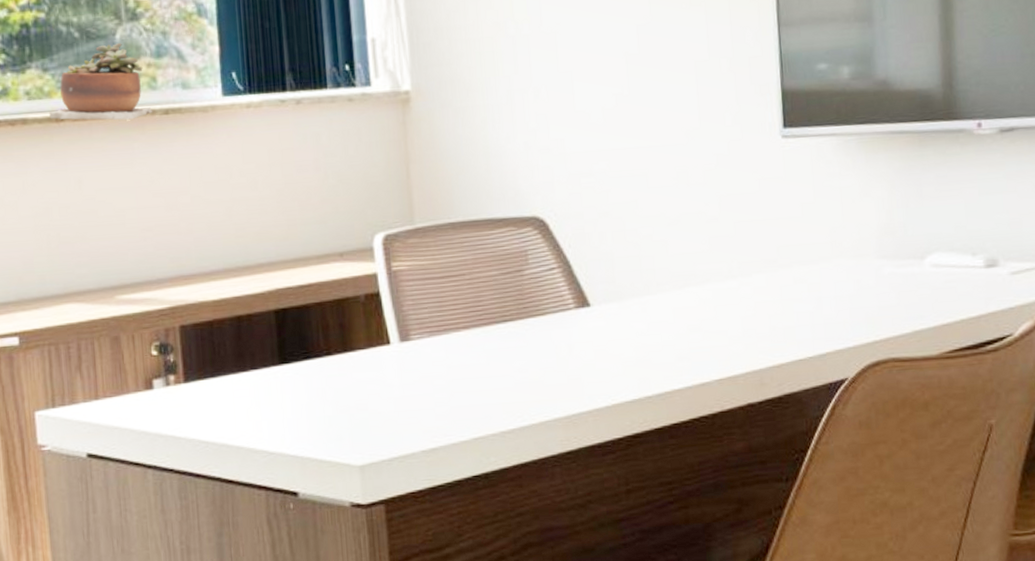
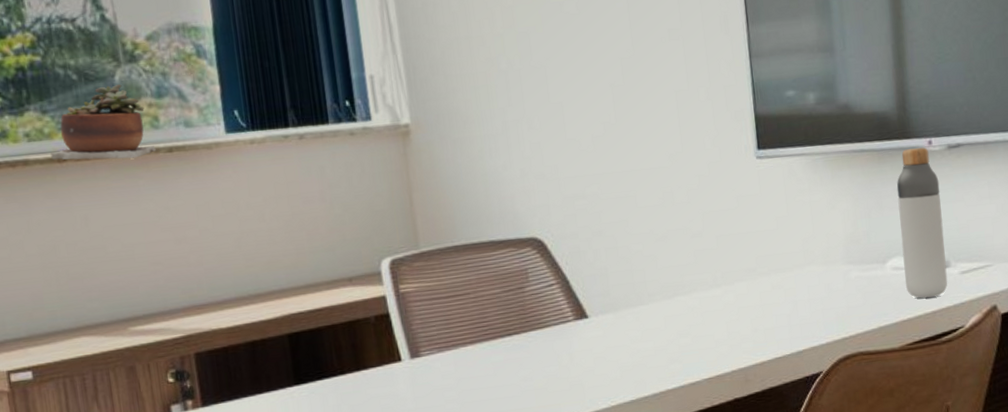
bottle: none [939,130,996,300] -> present [896,147,948,298]

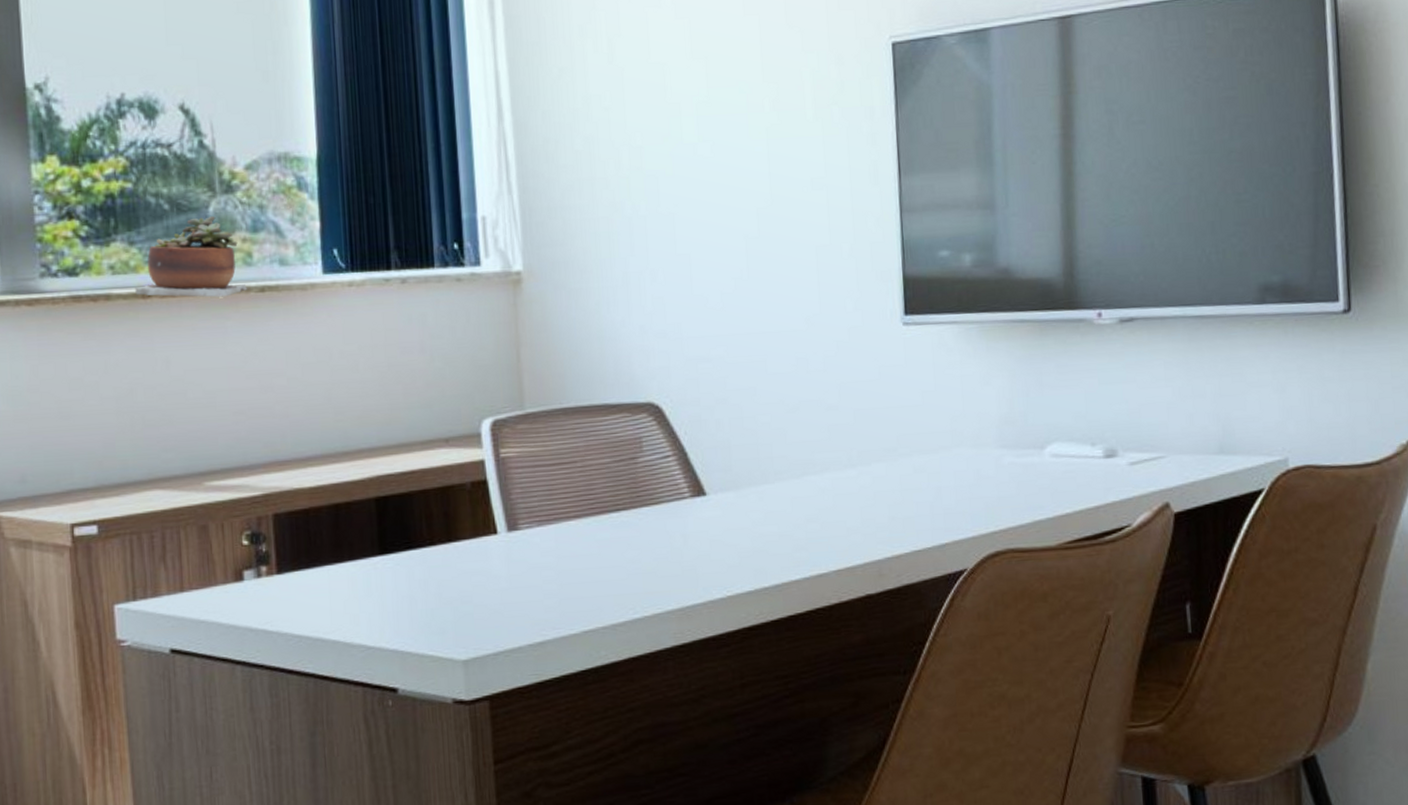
bottle: present [896,147,948,298] -> none [1059,320,1114,491]

